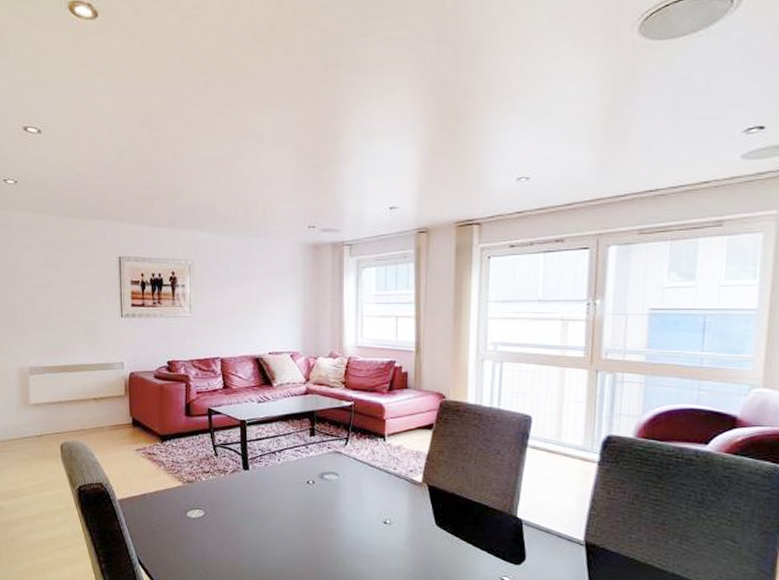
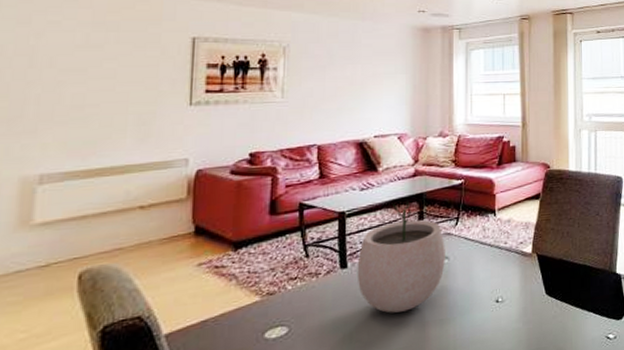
plant pot: none [257,417,335,516] -> present [357,201,445,313]

